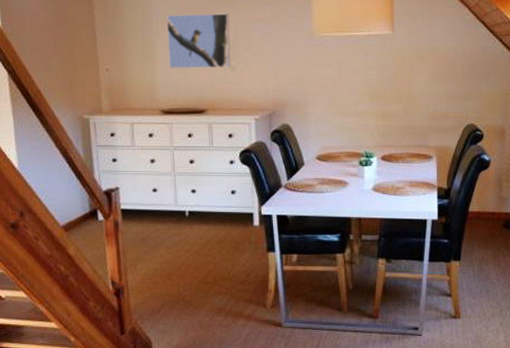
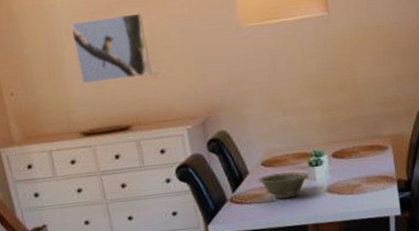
bowl: none [311,168,358,192] -> present [257,171,309,199]

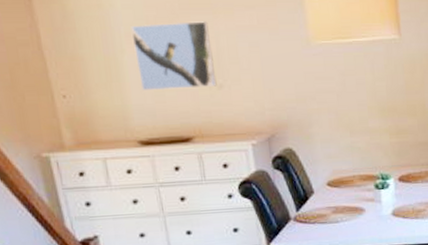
bowl: present [257,171,309,199] -> none [323,193,375,220]

